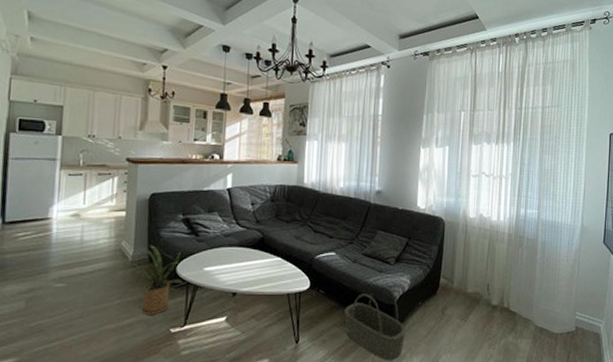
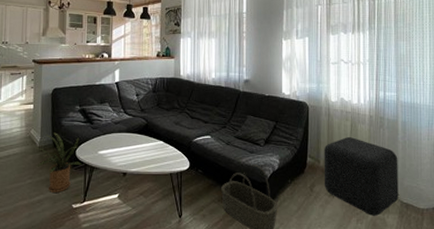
cube: none [456,257,535,341] -> present [324,137,399,216]

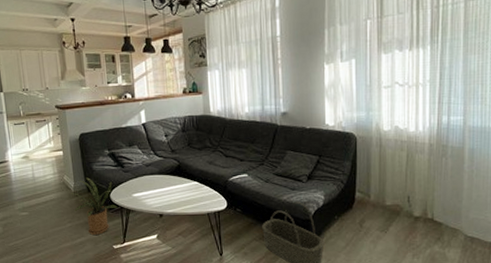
cube: present [324,137,399,216] -> none [374,169,463,250]

